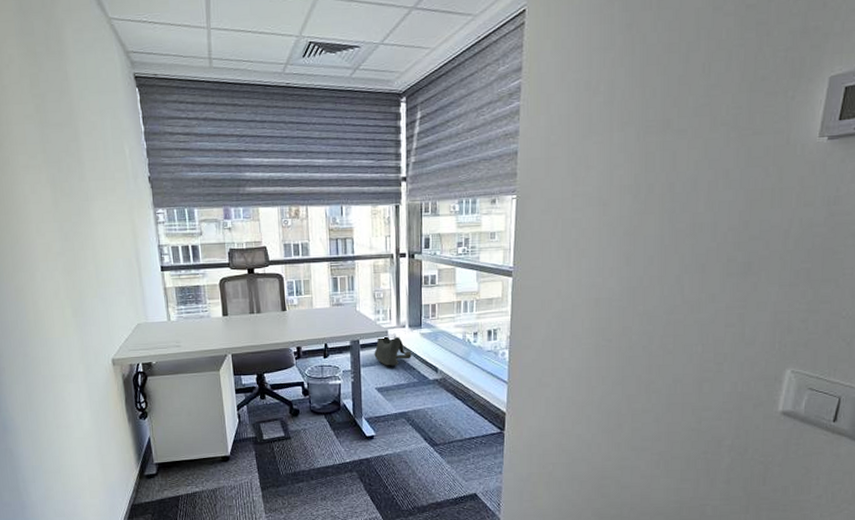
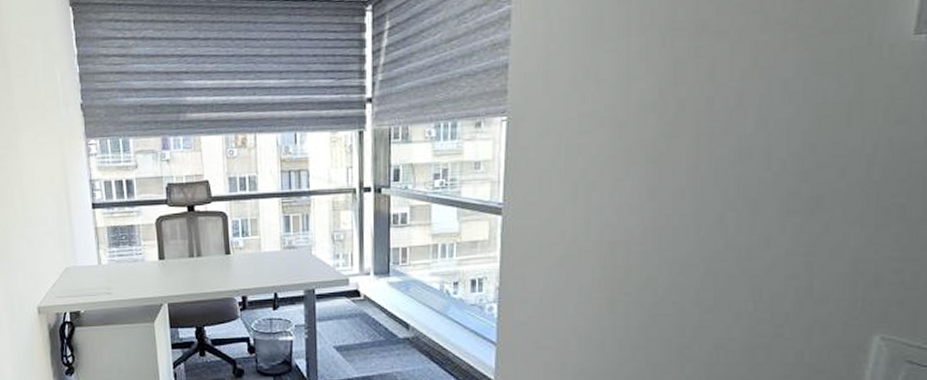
shoulder bag: present [374,336,412,366] -> none [332,285,377,321]

